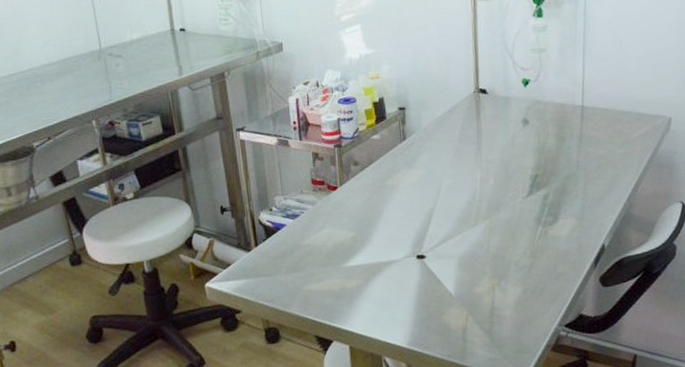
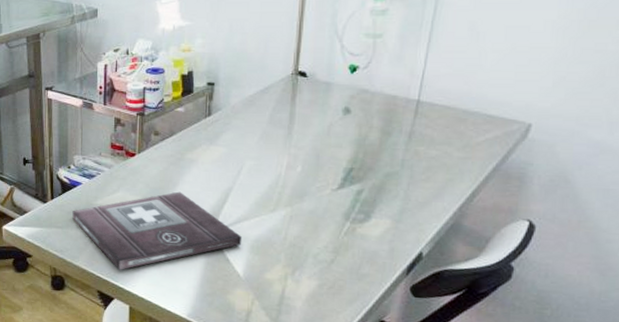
first aid kit: none [279,219,450,310] -> present [72,191,242,270]

